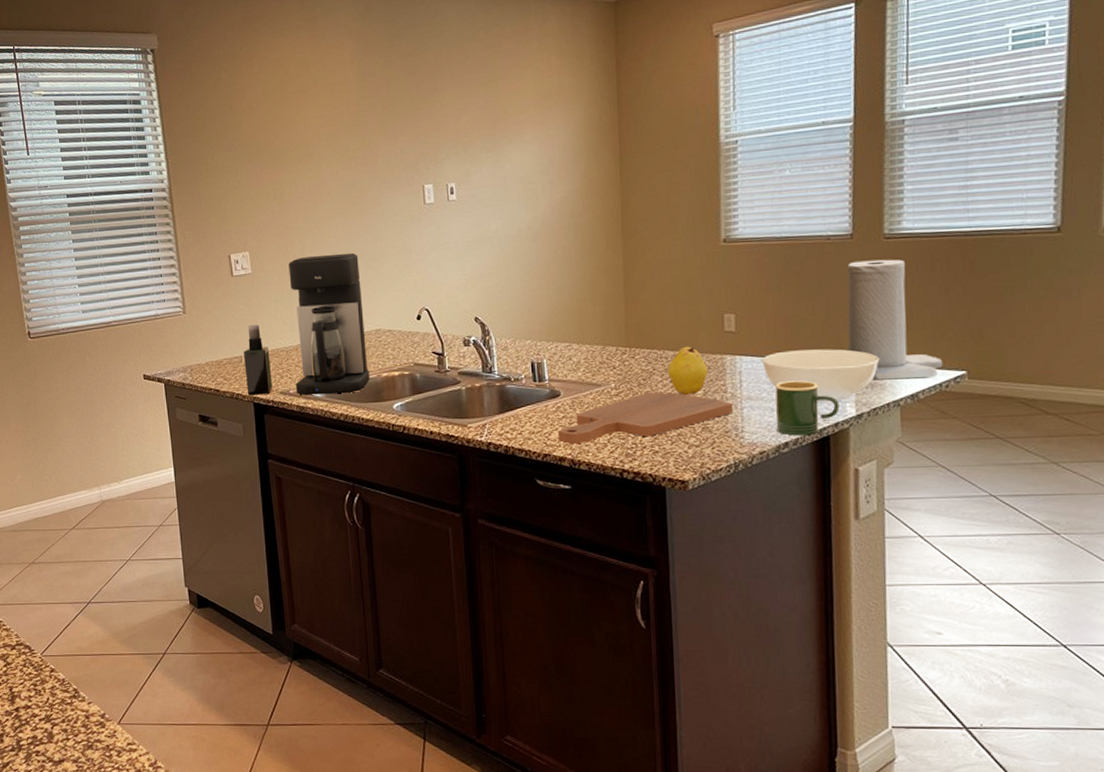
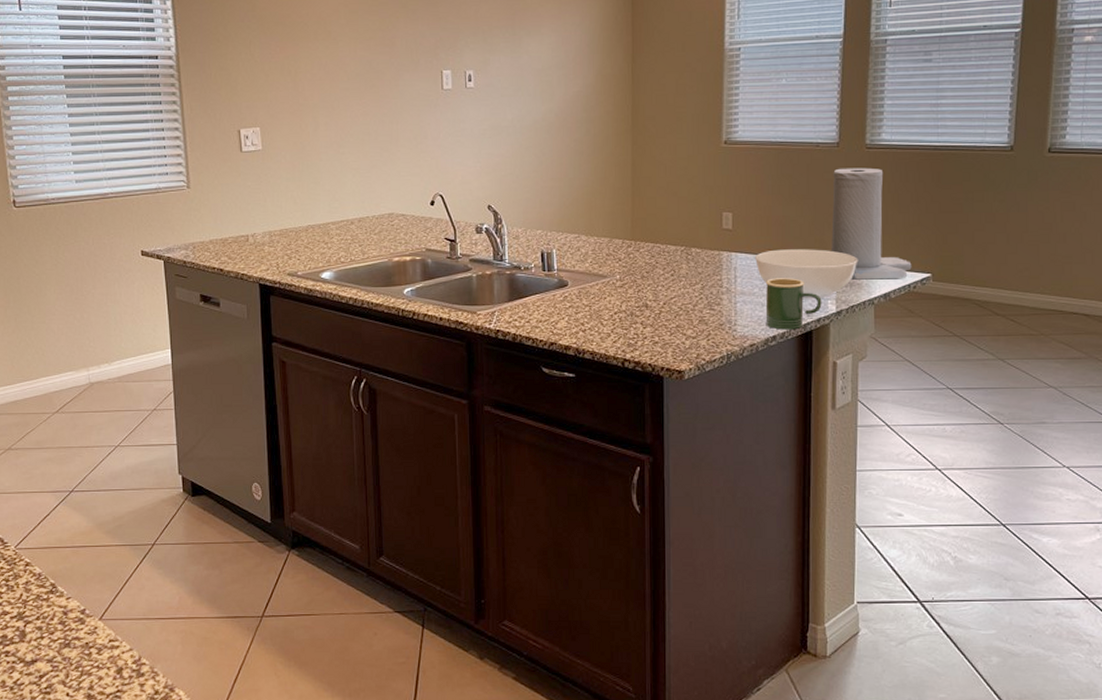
spray bottle: present [243,324,273,397] -> none [250,203,280,277]
coffee maker: present [288,252,370,396] -> none [301,134,381,278]
cutting board: present [557,392,733,445] -> none [564,284,727,334]
fruit: present [667,346,708,395] -> none [669,241,706,288]

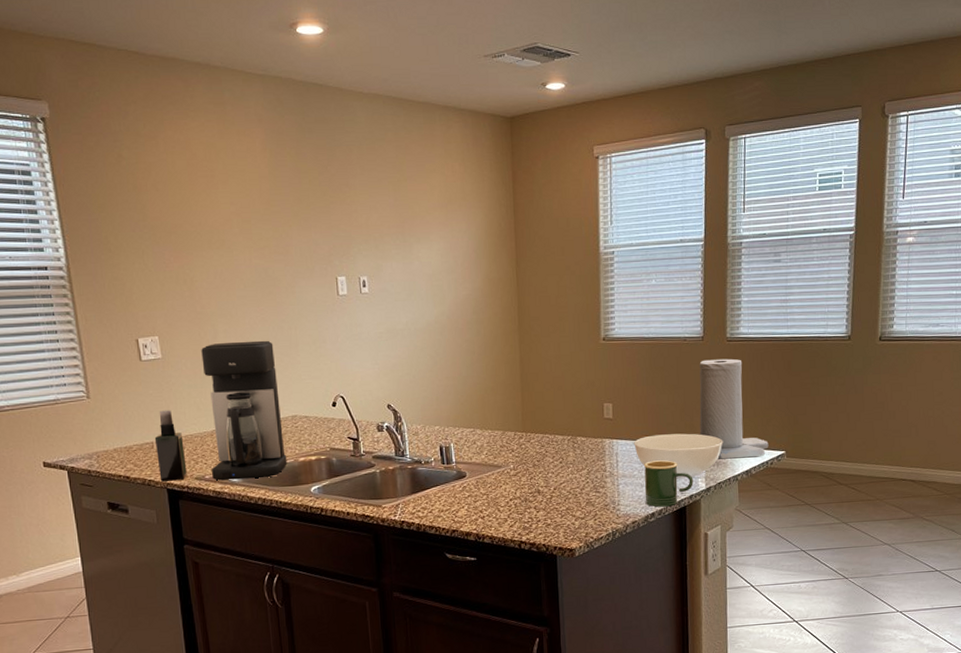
spray bottle: none [250,203,280,277] -> present [154,410,187,483]
coffee maker: none [301,134,381,278] -> present [201,340,287,481]

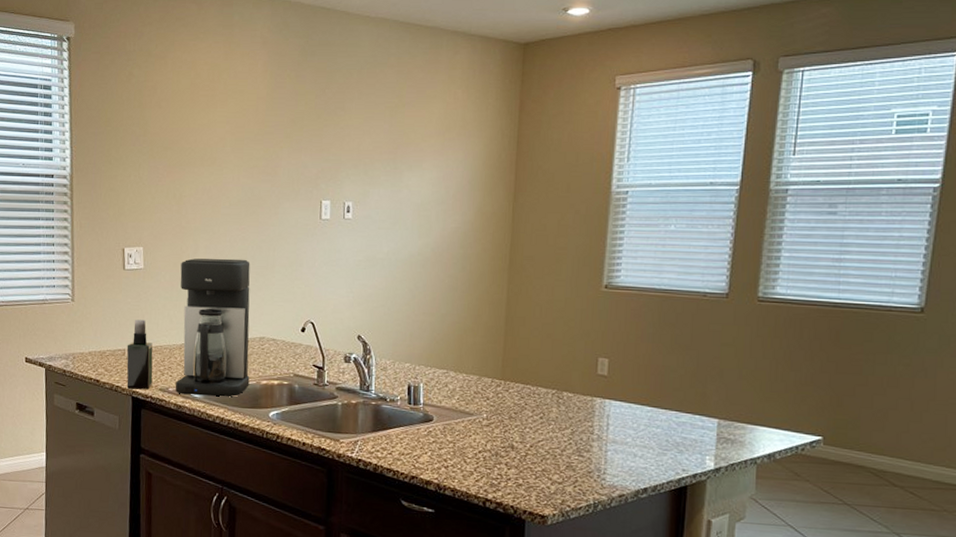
bowl: present [634,433,723,479] -> none [630,399,742,454]
mug: present [643,460,693,507] -> none [637,428,700,484]
paper towel: present [699,358,769,459] -> none [713,320,801,440]

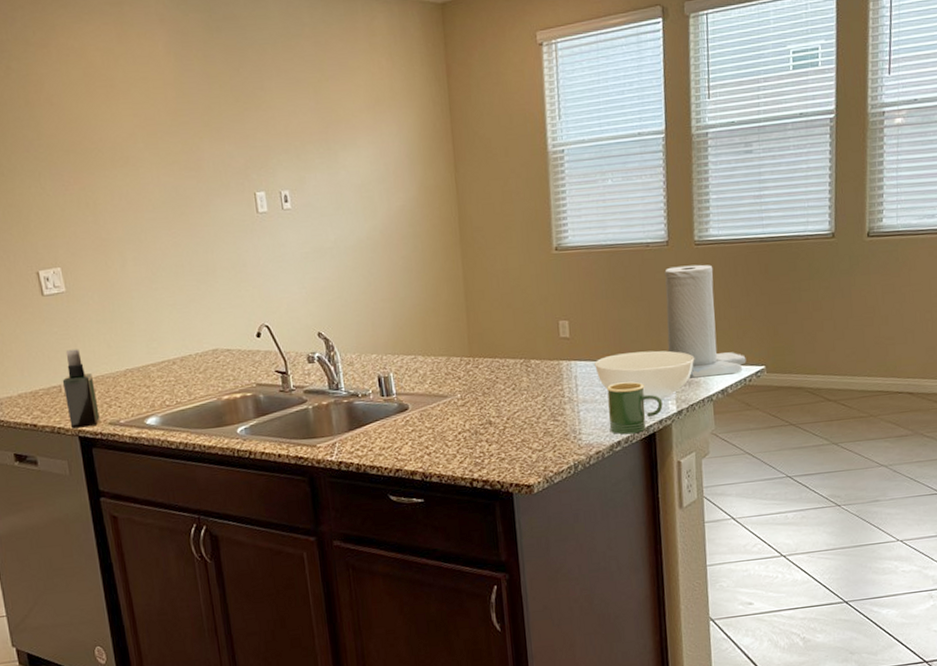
coffee maker: present [176,258,250,397] -> none [108,266,210,425]
bowl: none [630,399,742,454] -> present [594,350,695,402]
mug: none [637,428,700,484] -> present [606,381,663,435]
paper towel: none [713,320,801,440] -> present [664,264,746,378]

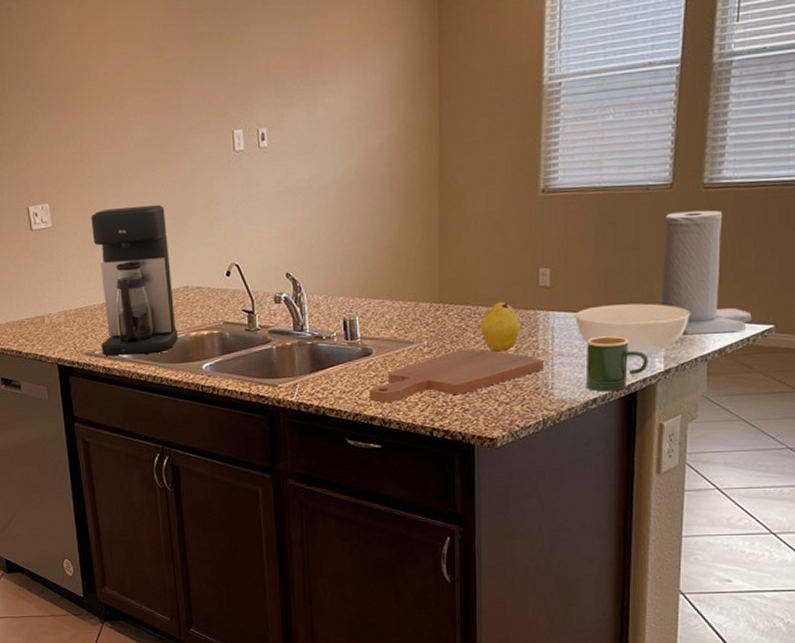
spray bottle: present [62,349,100,430] -> none [45,282,77,358]
coffee maker: none [108,266,210,425] -> present [91,204,178,357]
cutting board: none [407,400,571,458] -> present [369,349,544,404]
fruit: none [509,353,547,401] -> present [480,301,520,352]

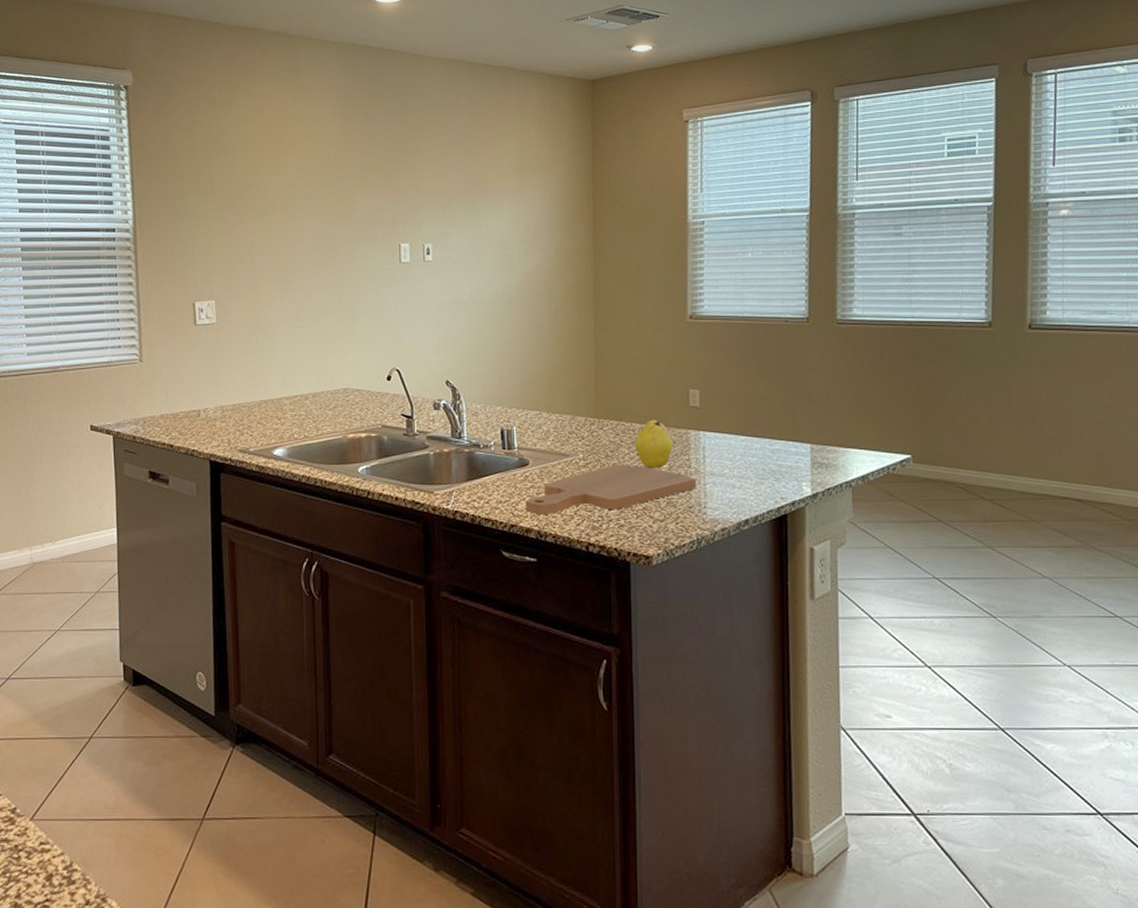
coffee maker: present [91,204,178,357] -> none [256,307,336,455]
bowl: present [575,303,691,359] -> none [724,428,833,482]
mug: present [585,336,649,392] -> none [735,458,796,513]
paper towel: present [661,210,752,335] -> none [804,344,890,461]

